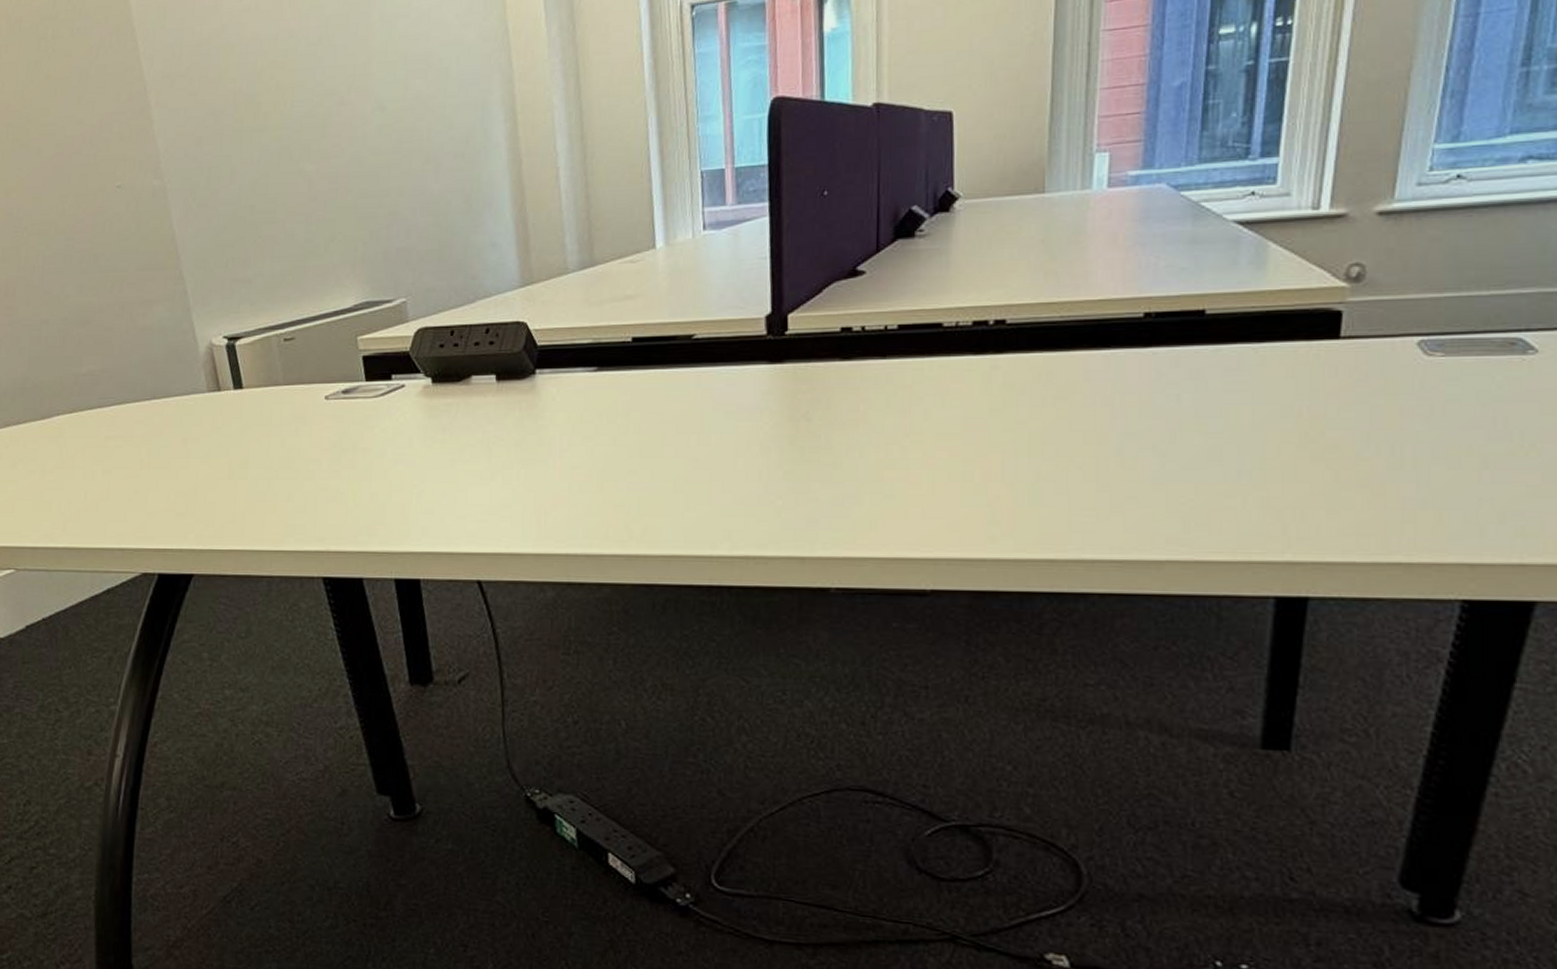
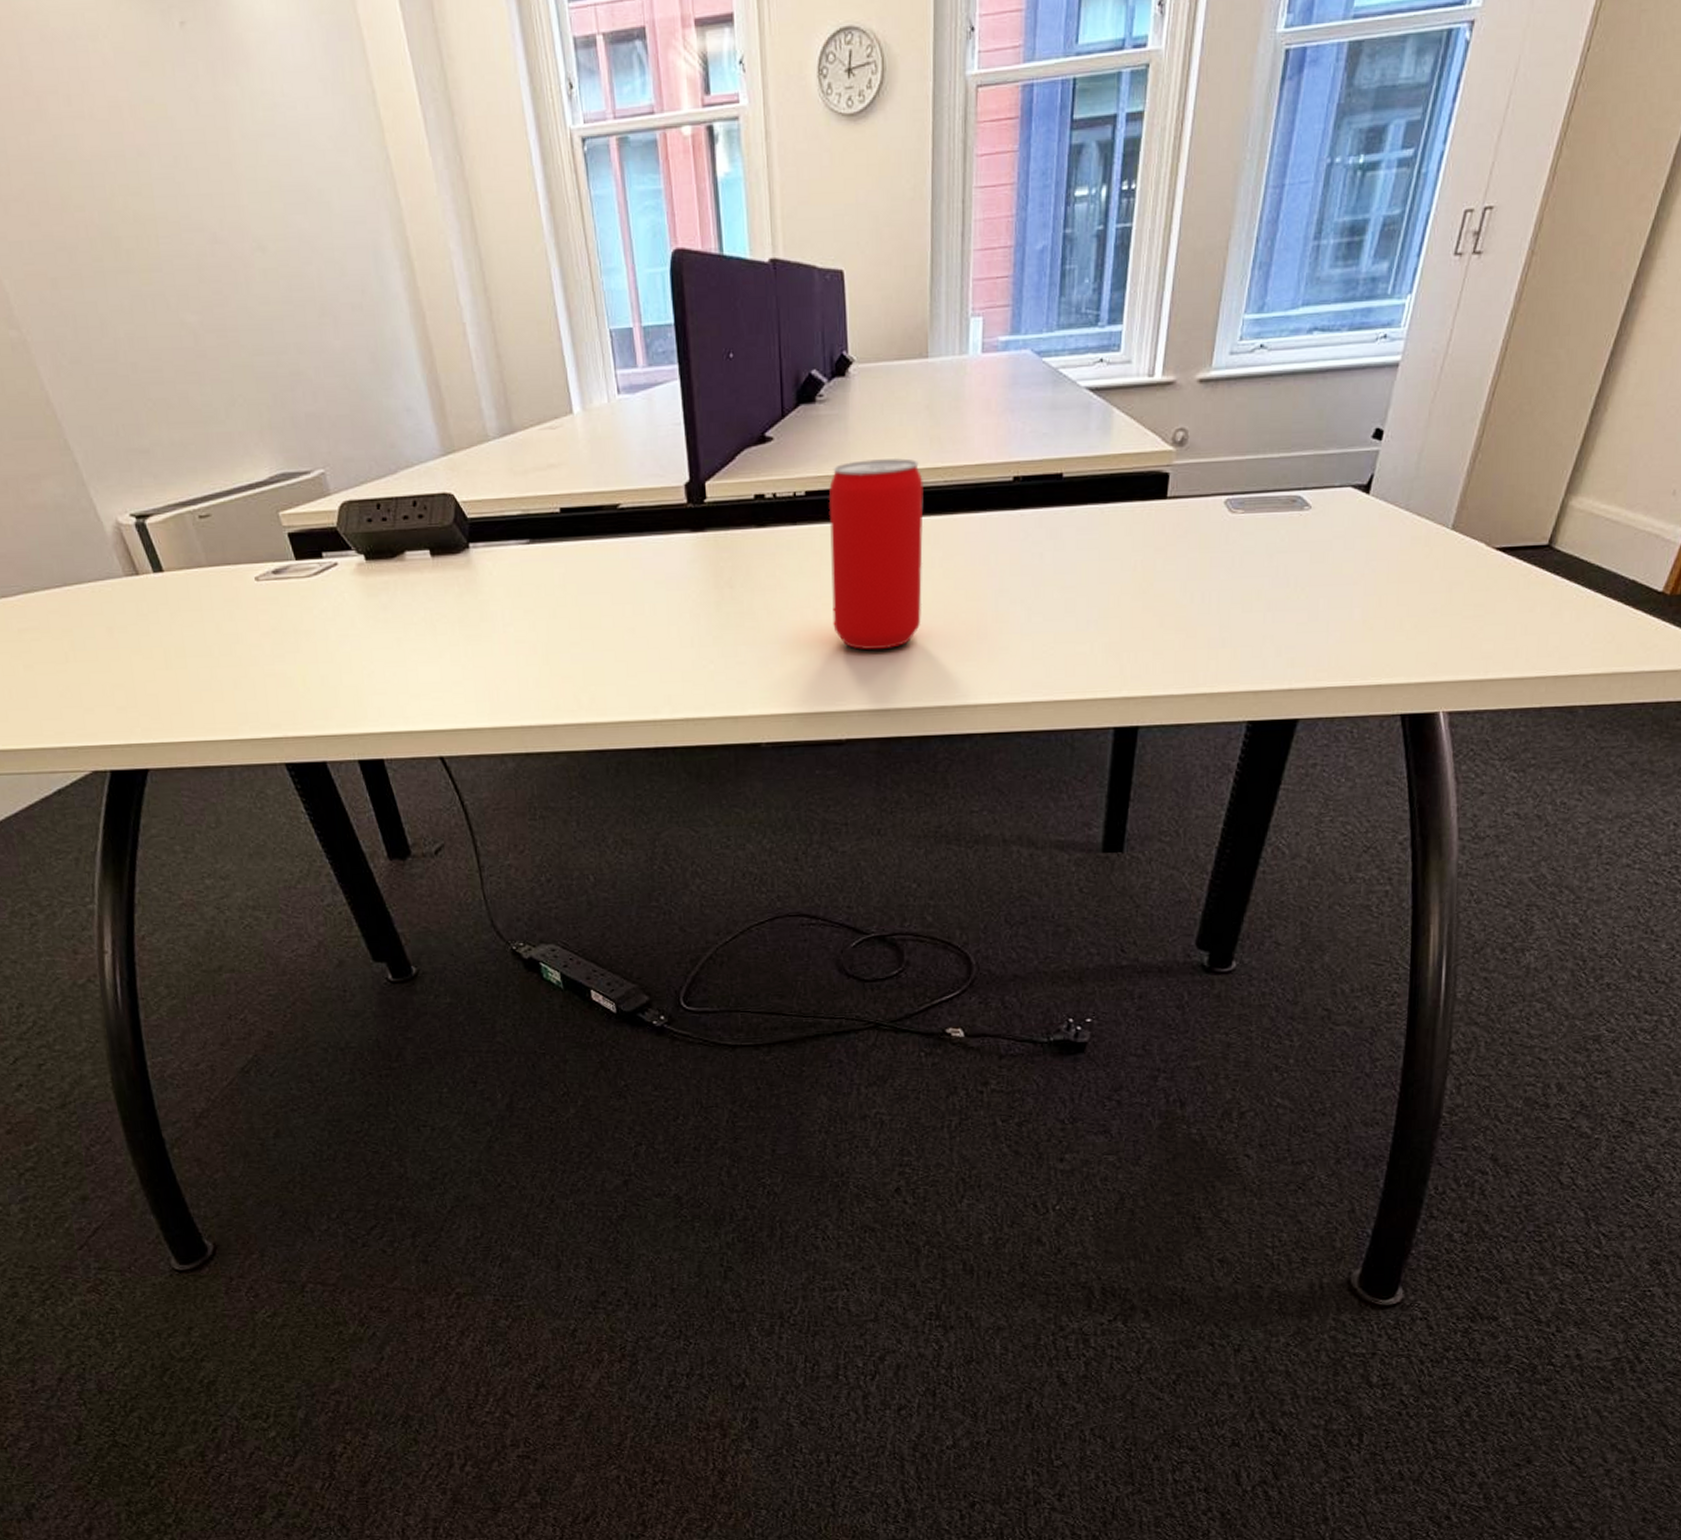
beverage can: none [922,292,1035,493] -> present [828,457,924,650]

